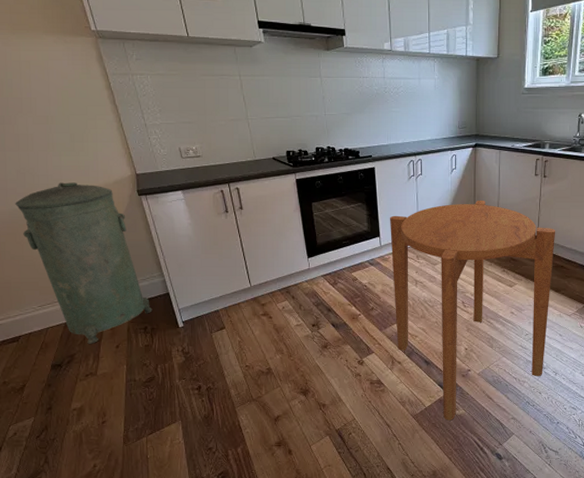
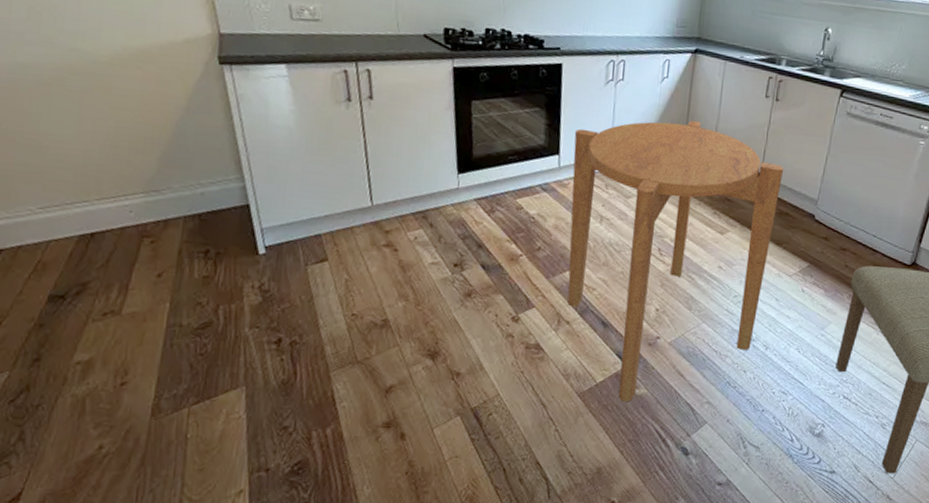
trash can: present [15,182,153,344] -> none [19,32,221,269]

